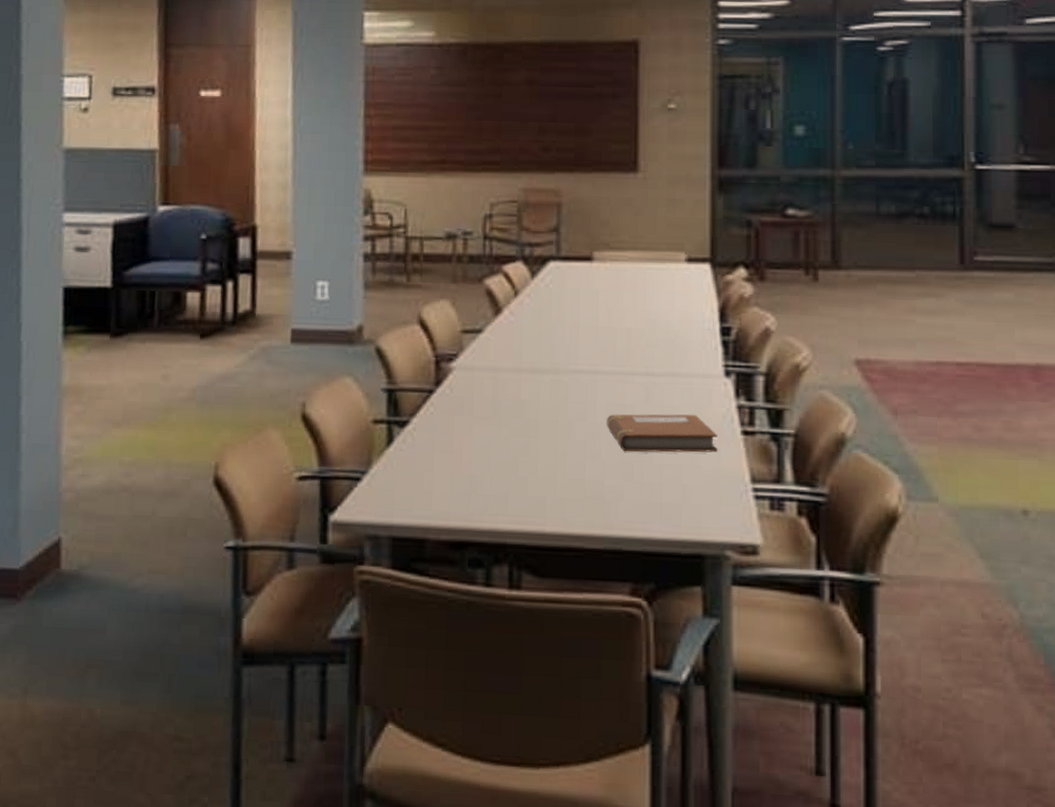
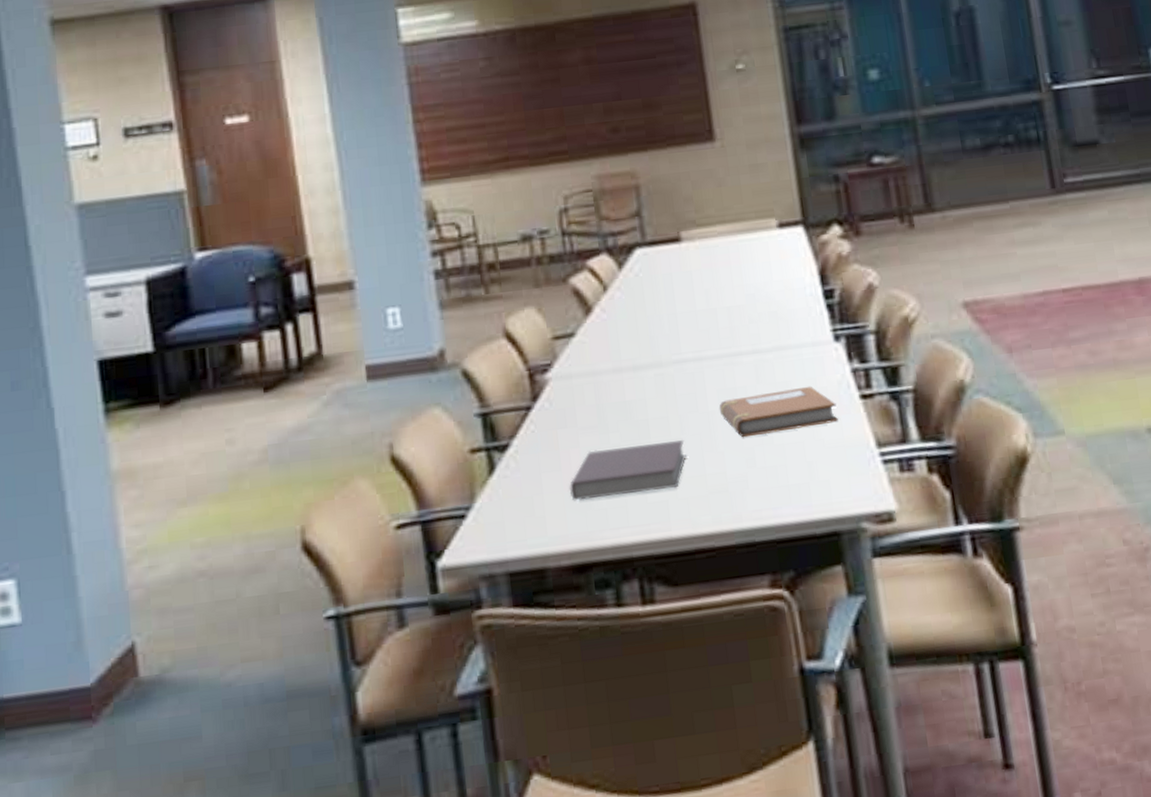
notebook: none [458,439,569,488] -> present [570,439,686,501]

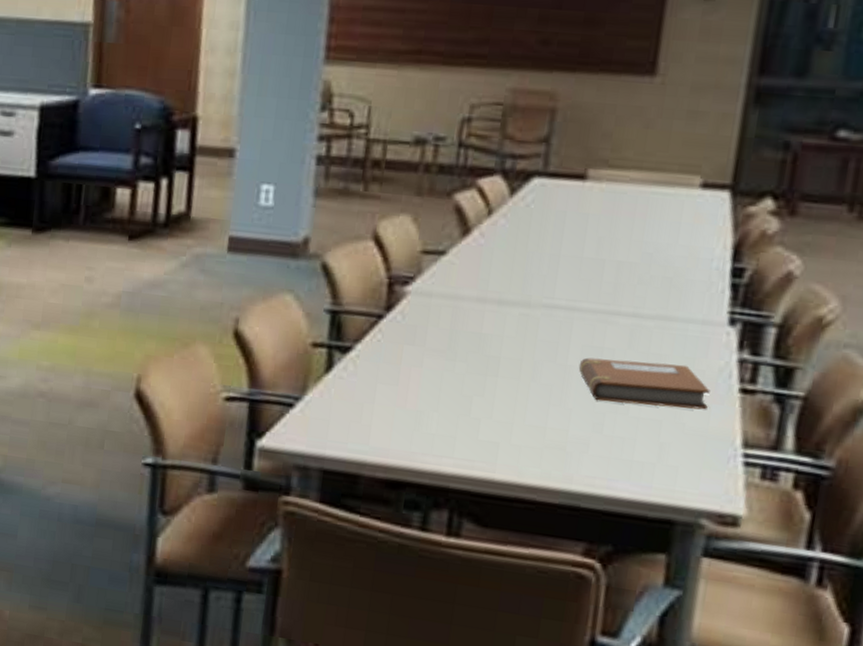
notebook: present [570,439,686,501] -> none [401,373,533,433]

